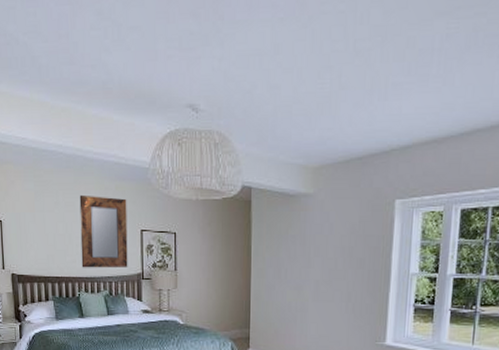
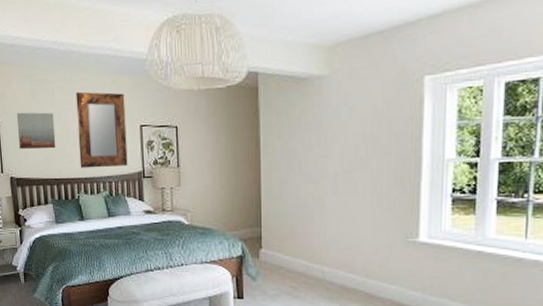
wall art: none [19,211,59,248] -> present [16,112,56,150]

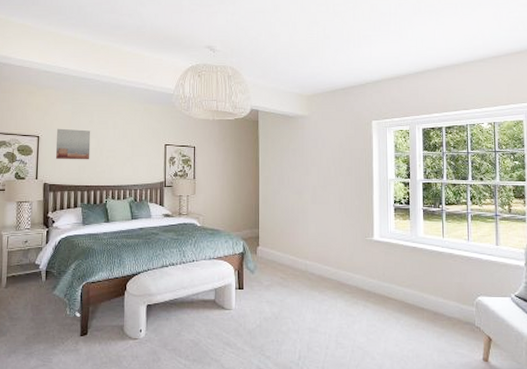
home mirror: present [76,91,128,168] -> none [110,115,154,178]

